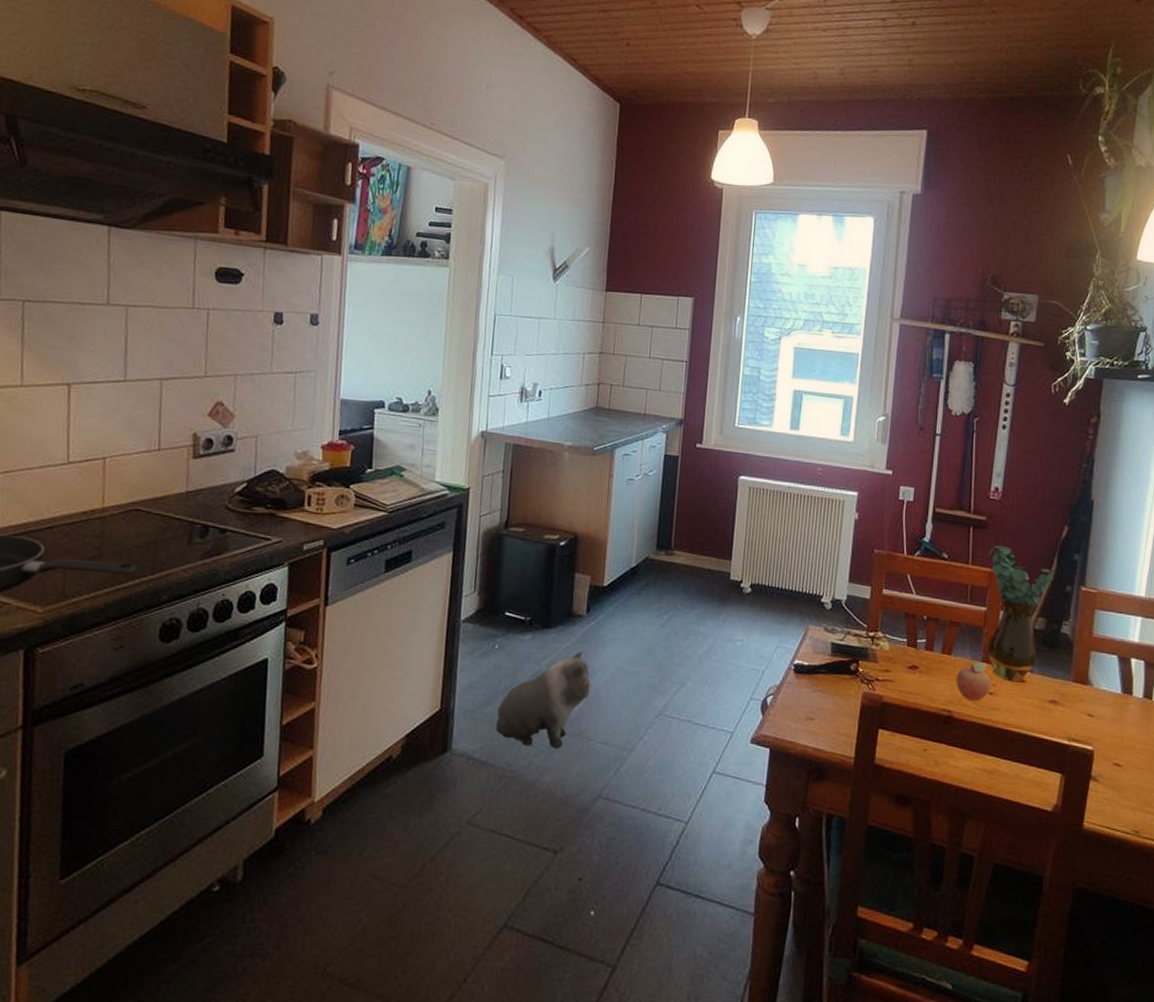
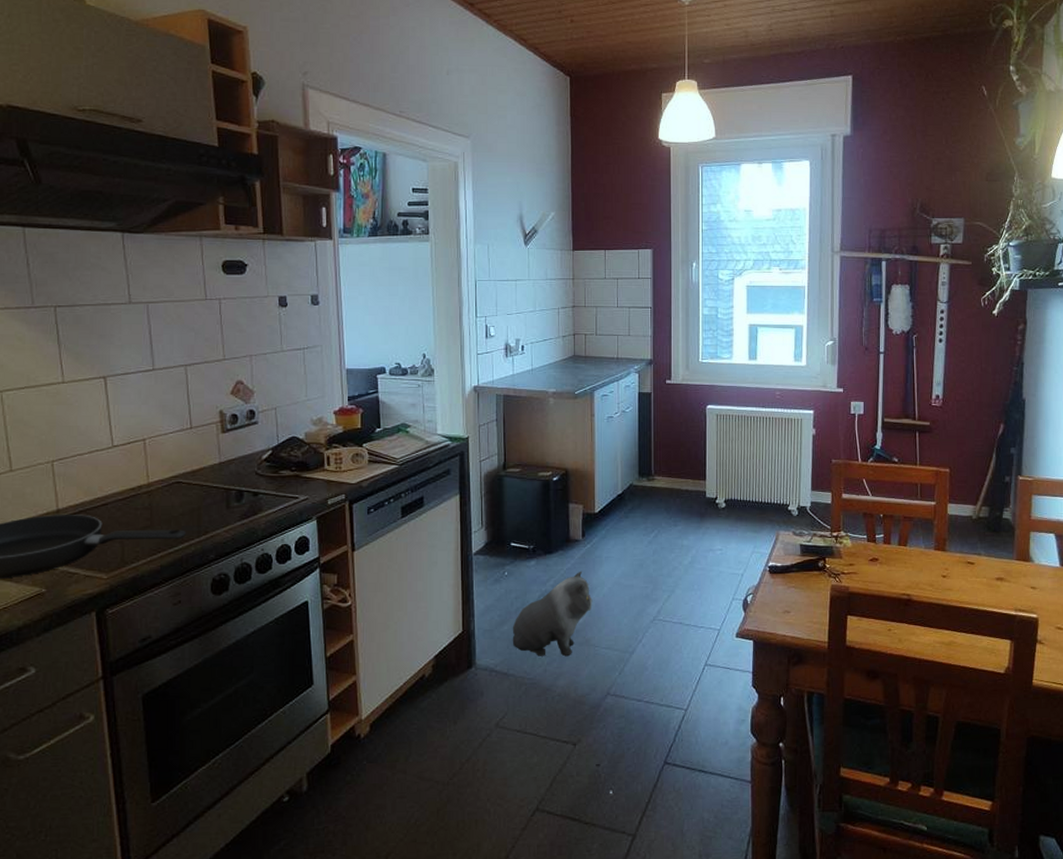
fruit: present [956,661,991,702] -> none [913,549,943,585]
vase: present [988,540,1054,682] -> none [934,442,993,565]

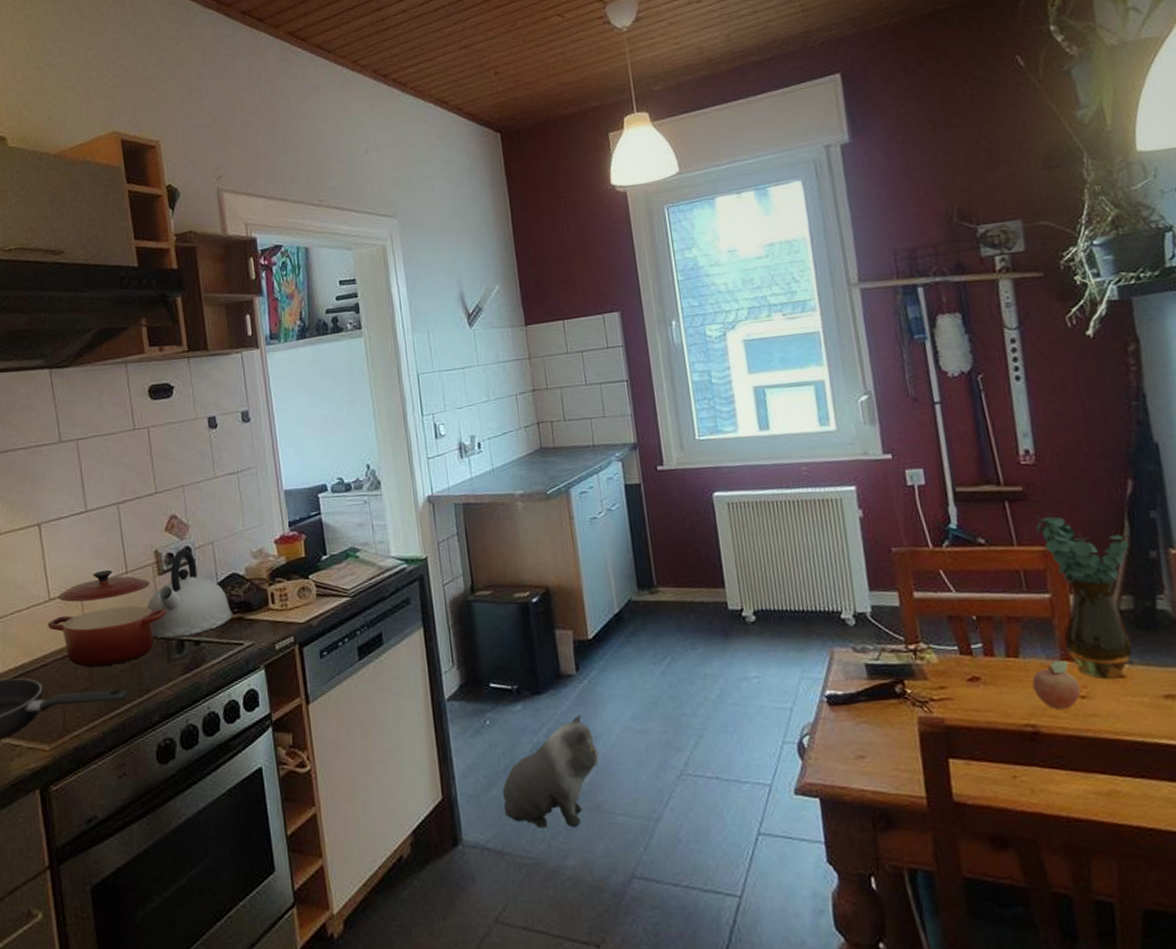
saucepan: none [110,424,228,509] -> present [48,569,167,667]
kettle: none [209,411,290,489] -> present [146,548,232,639]
fruit: none [913,549,943,585] -> present [1032,659,1081,710]
vase: none [934,442,993,565] -> present [1034,512,1133,679]

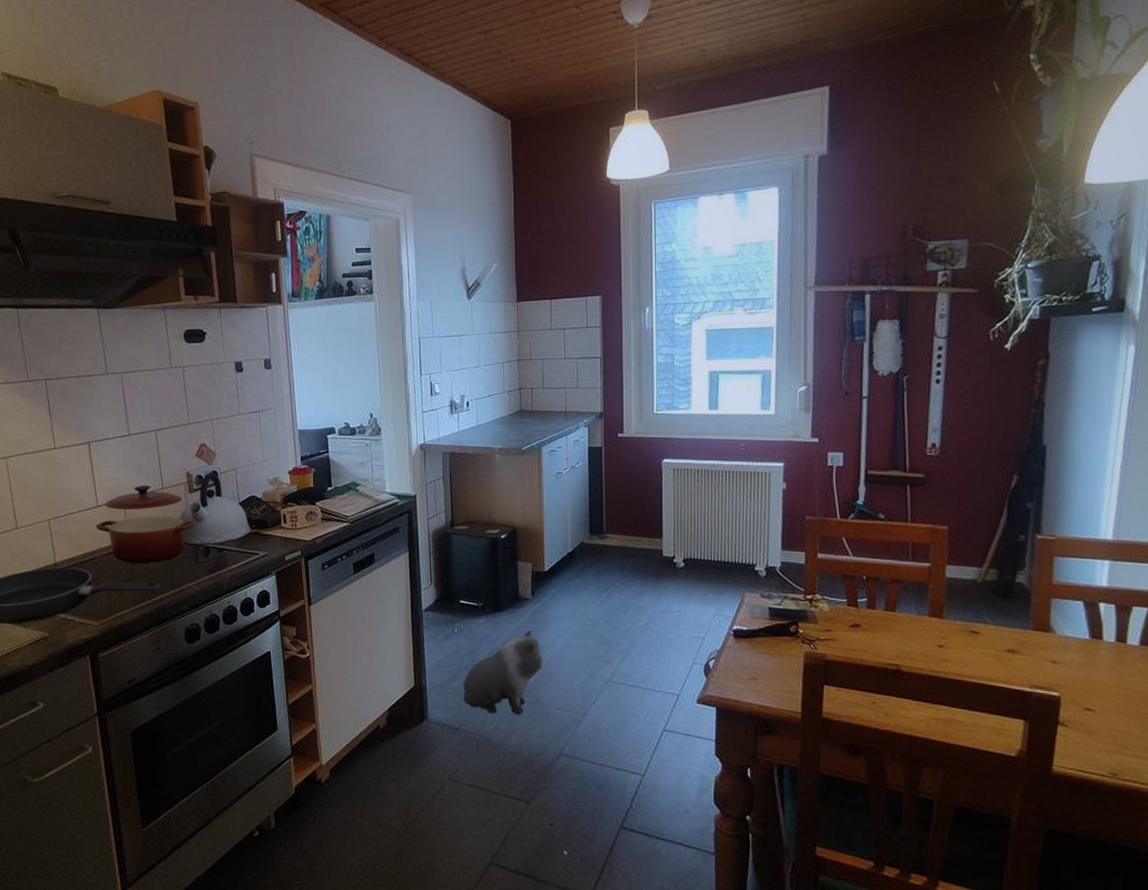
fruit: present [1032,659,1081,710] -> none [902,616,940,655]
vase: present [1034,512,1133,679] -> none [930,497,1004,634]

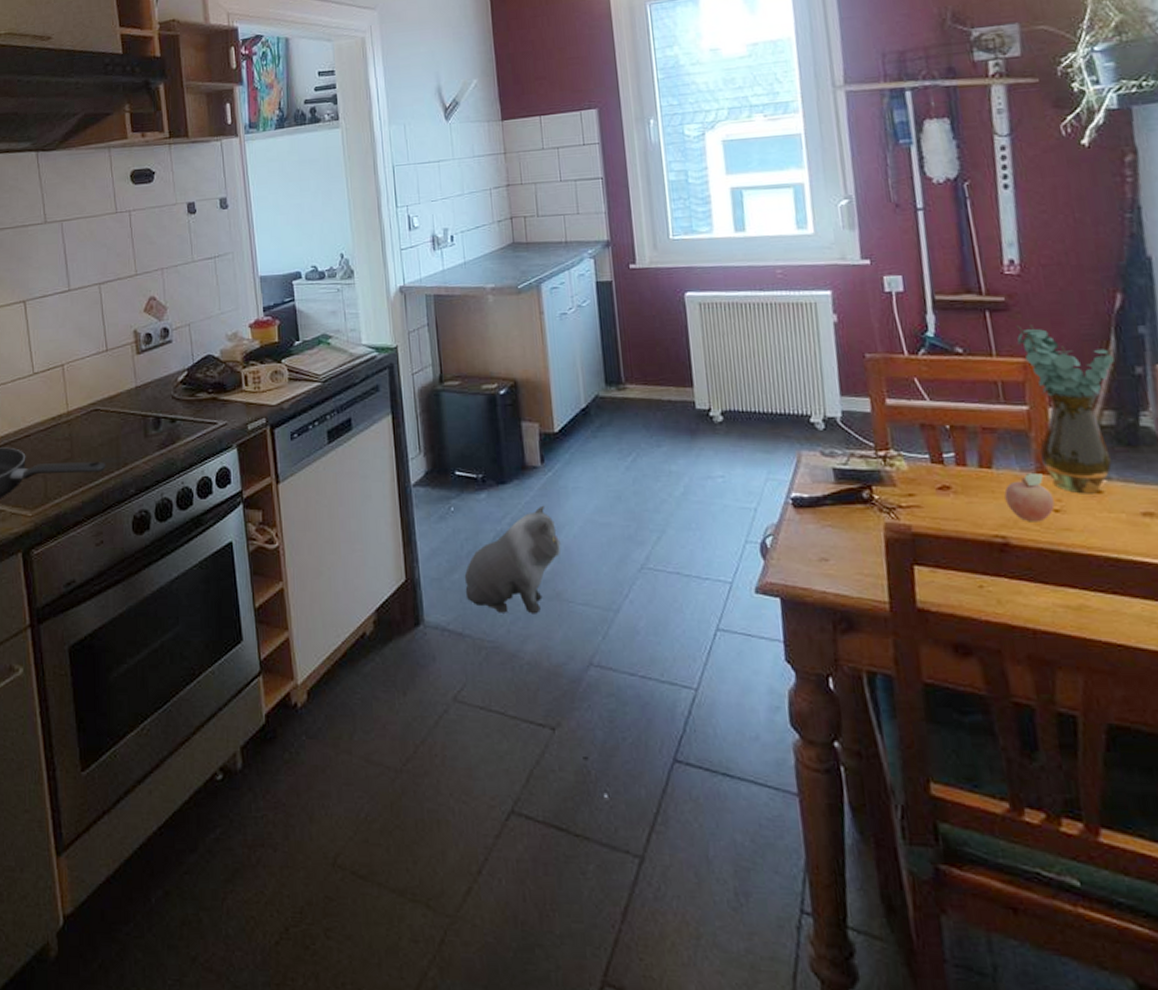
saucepan: present [96,485,196,563] -> none [32,347,144,439]
kettle: present [179,472,250,545] -> none [125,329,207,415]
fruit: none [902,616,940,655] -> present [1004,472,1055,522]
vase: none [930,497,1004,634] -> present [1015,323,1115,494]

